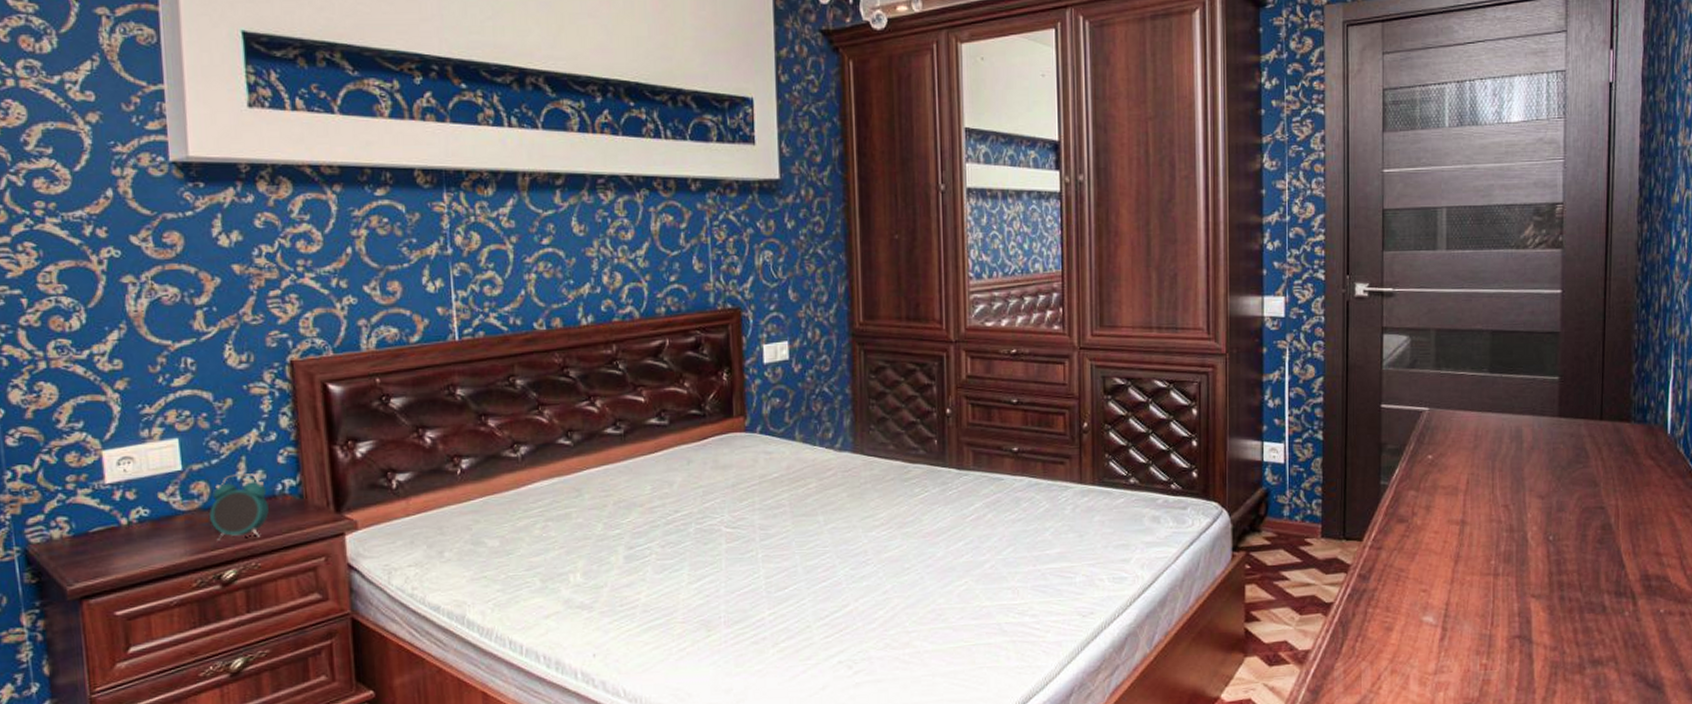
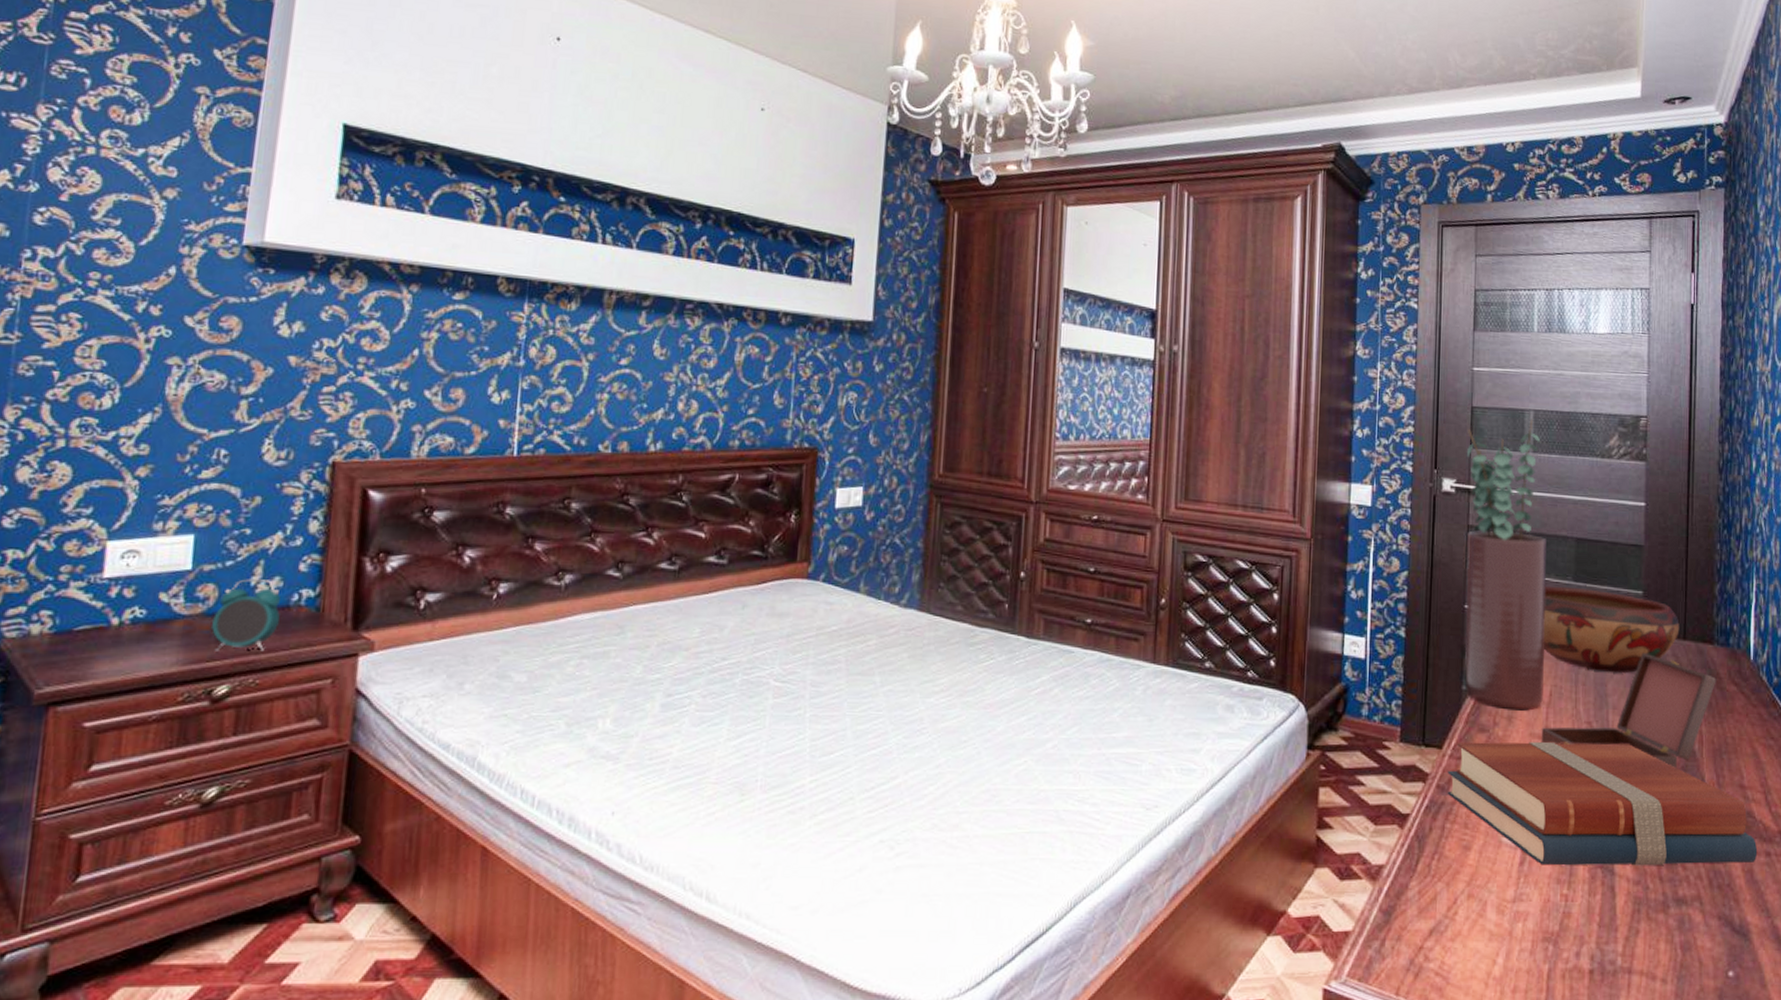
books: none [1368,522,1672,640] -> present [1447,742,1758,866]
vase: none [1378,216,1461,499] -> present [1464,418,1547,710]
decorative bowl: none [1459,378,1596,457] -> present [1543,586,1680,673]
jewelry box: none [1459,435,1633,543] -> present [1541,652,1717,769]

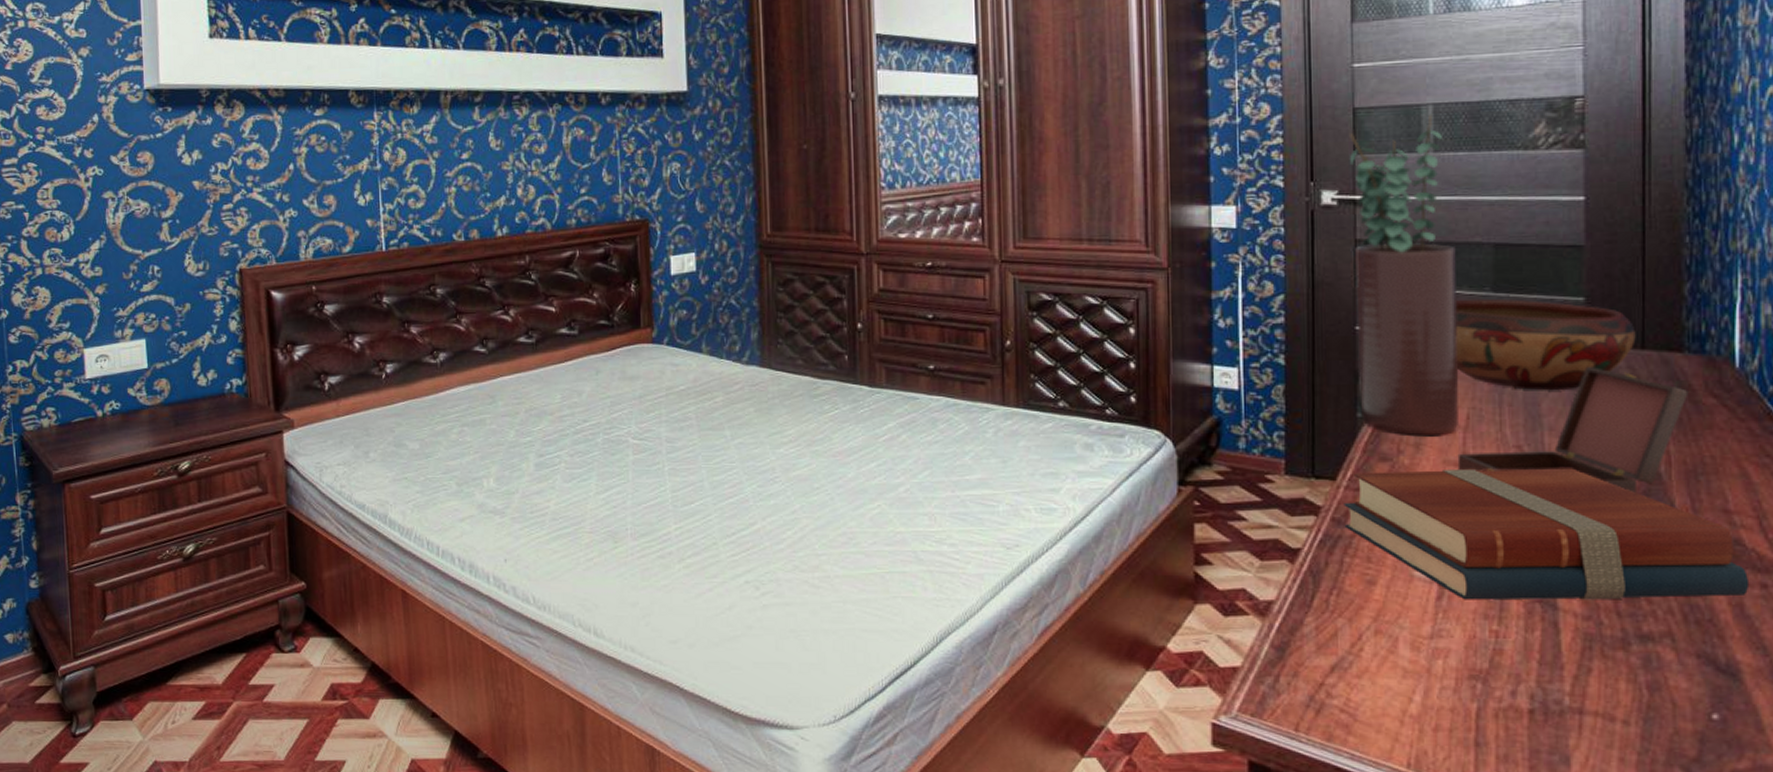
alarm clock: present [211,579,282,653] -> none [168,373,219,436]

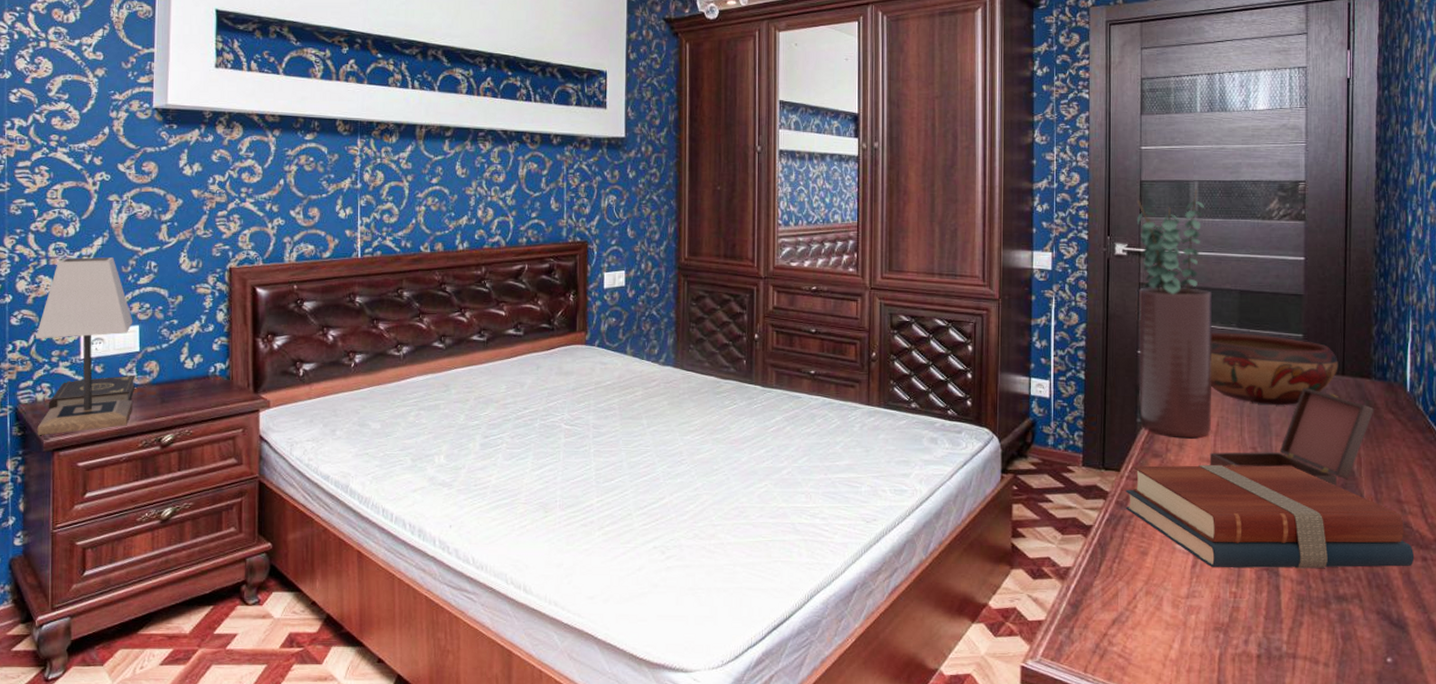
lamp: none [36,263,145,466] -> present [36,257,133,436]
book: none [54,395,146,436] -> present [48,375,135,409]

